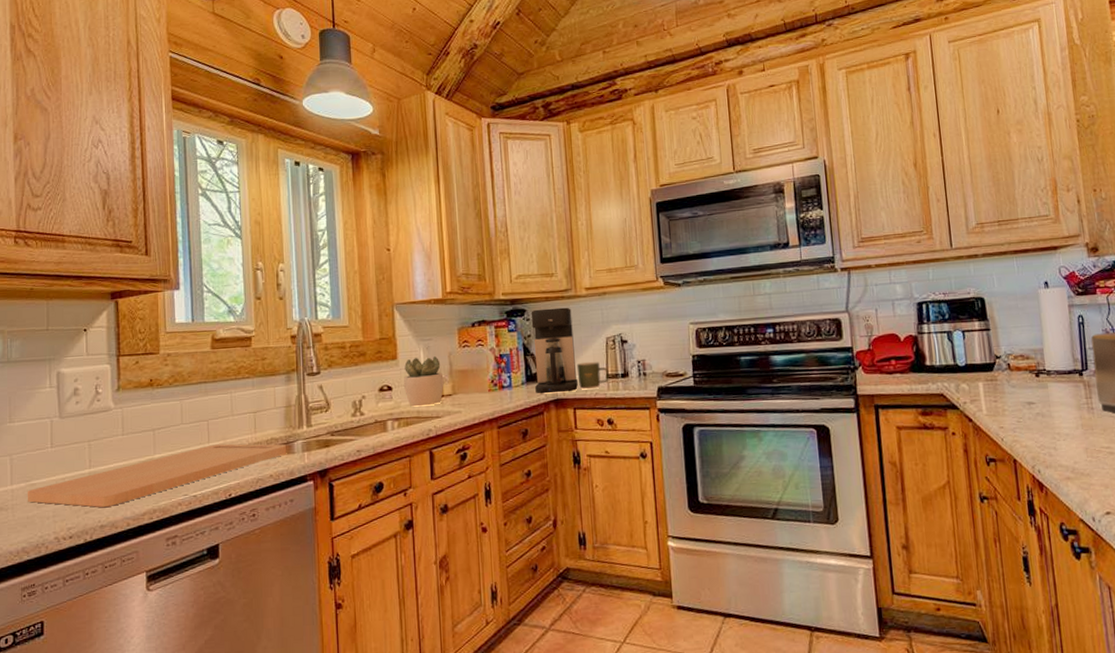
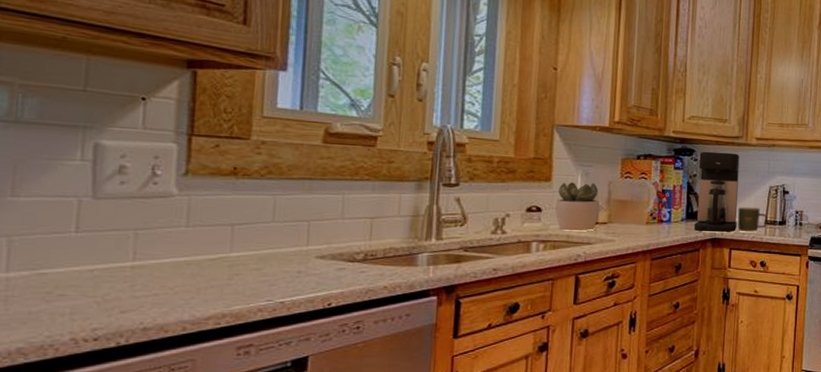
cutting board: present [27,443,287,508] -> none [30,248,409,308]

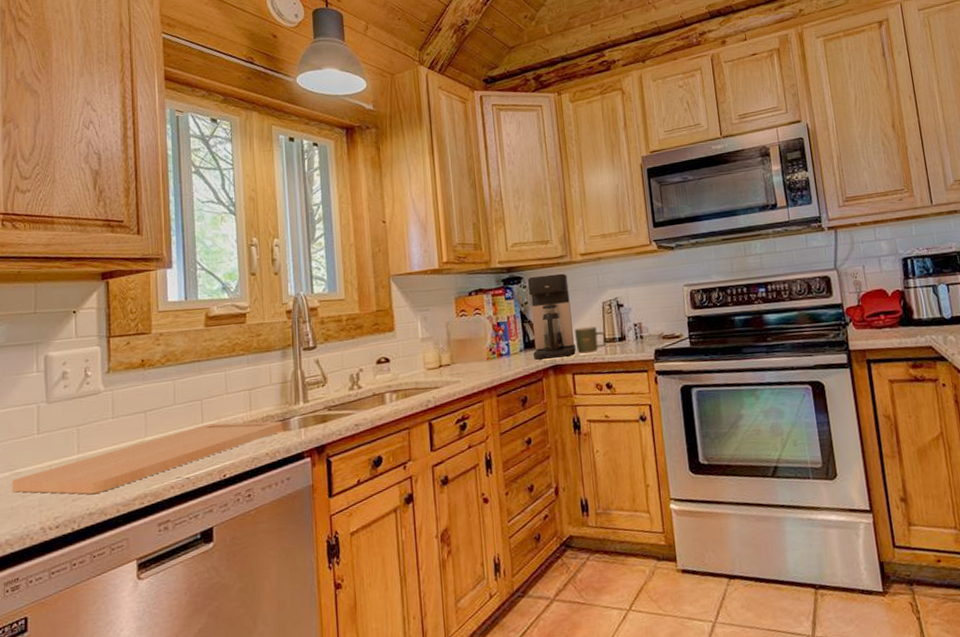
cutting board: none [30,248,409,308] -> present [11,421,283,495]
succulent plant: present [554,182,600,231] -> none [401,327,442,378]

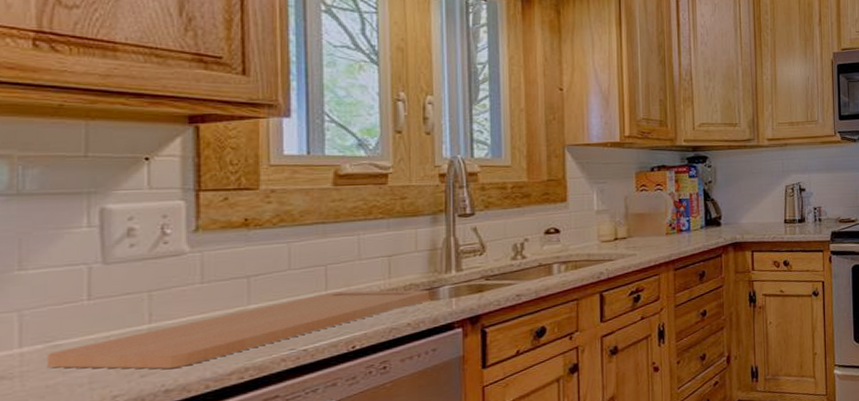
coffee maker: present [527,273,576,361] -> none [712,156,757,238]
mug: present [574,326,607,355] -> none [756,207,787,234]

